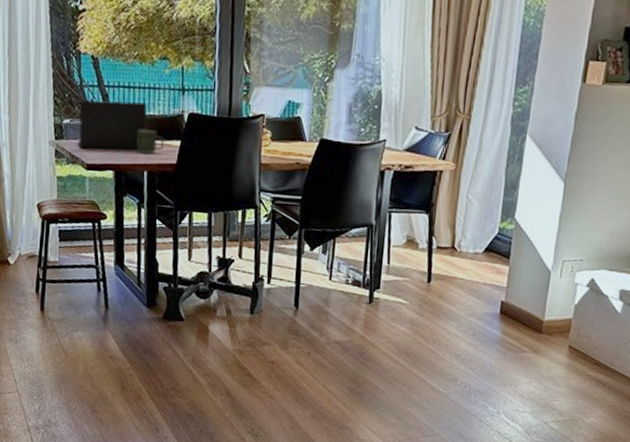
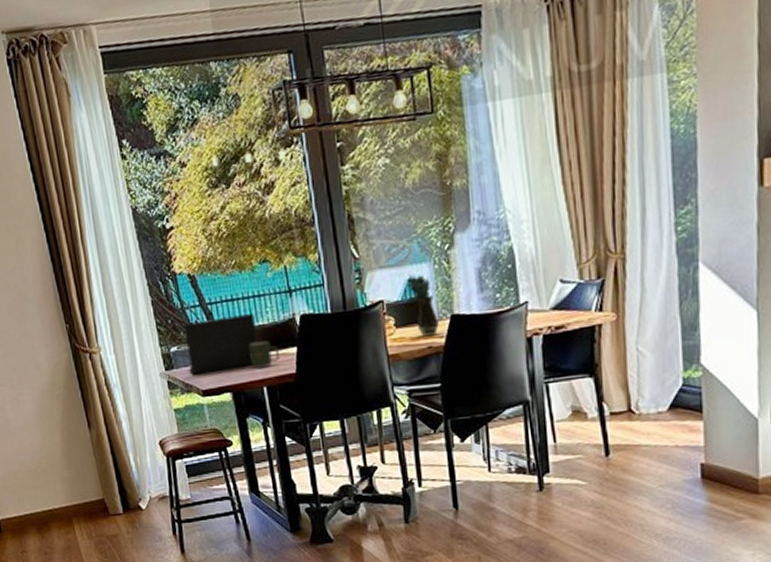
vase: none [287,96,309,154] -> present [407,274,439,337]

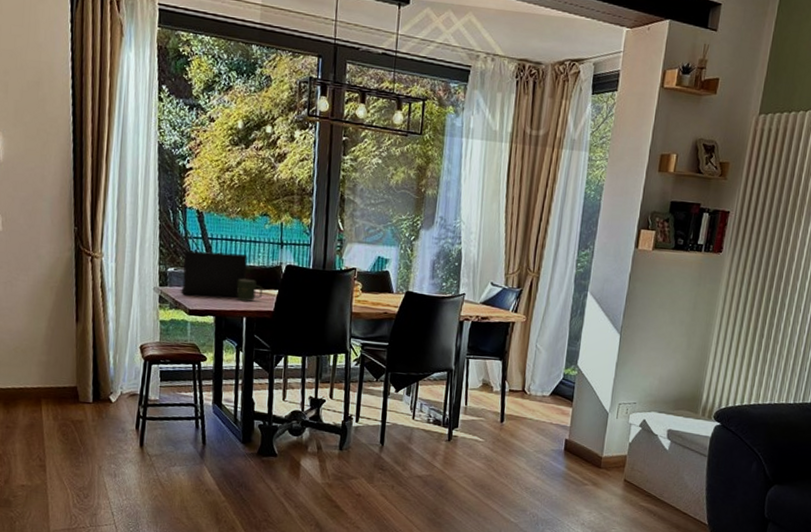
vase: present [407,274,439,337] -> none [377,253,396,305]

